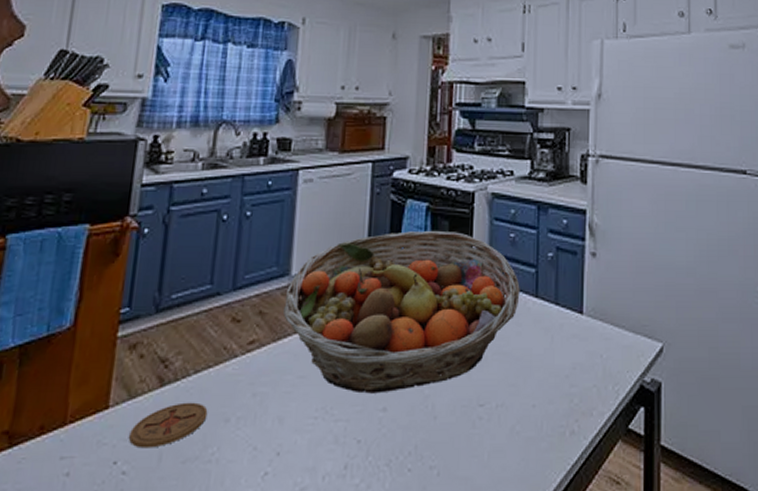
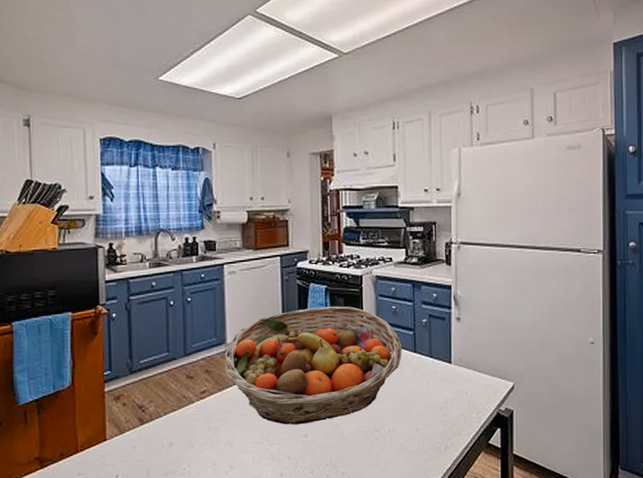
coaster: present [129,402,208,449] -> none [124,434,178,466]

